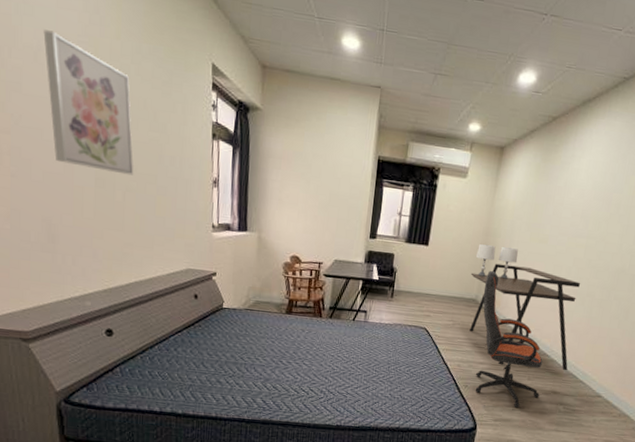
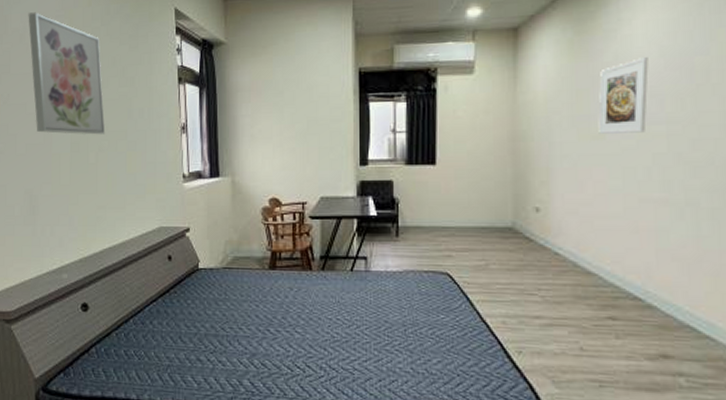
desk: present [469,263,580,371] -> none [499,175,679,322]
table lamp: present [475,244,518,279] -> none [502,152,565,195]
office chair: present [475,270,543,408] -> none [522,185,640,382]
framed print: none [544,187,585,242] -> present [598,57,649,134]

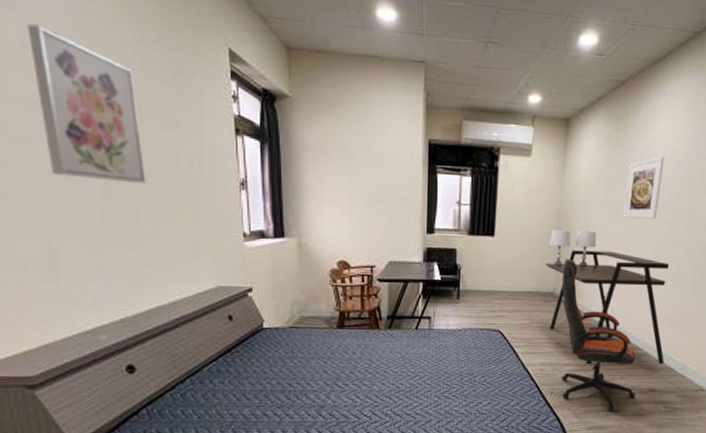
desk: none [499,175,679,322] -> present [545,250,669,365]
table lamp: none [502,152,565,195] -> present [549,229,597,267]
office chair: none [522,185,640,382] -> present [561,258,635,411]

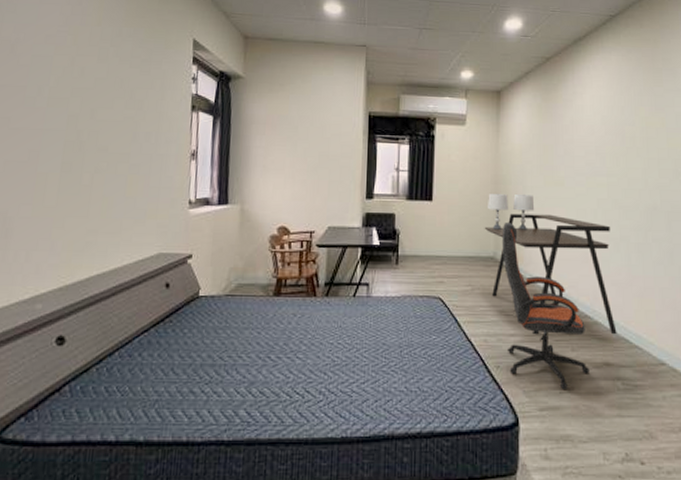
wall art: present [27,24,147,184] -> none [20,24,107,156]
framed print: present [623,157,664,219] -> none [559,124,595,182]

